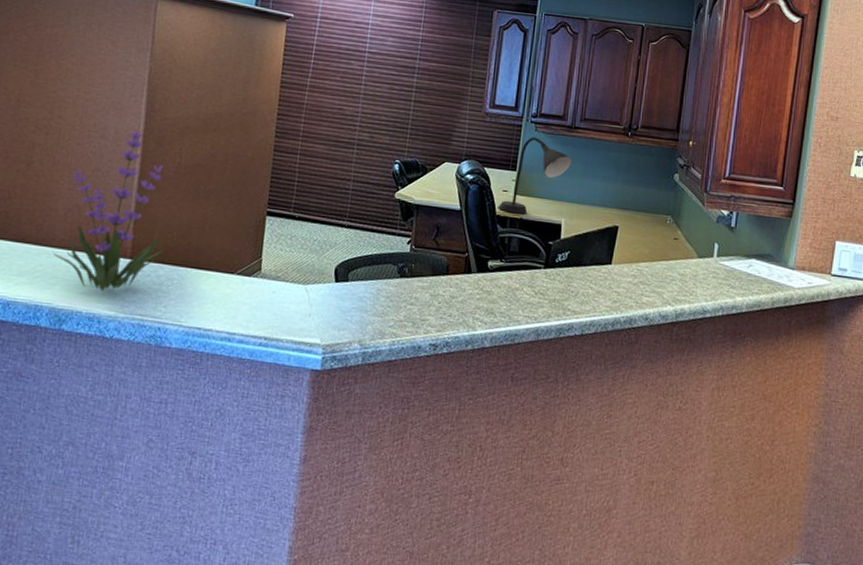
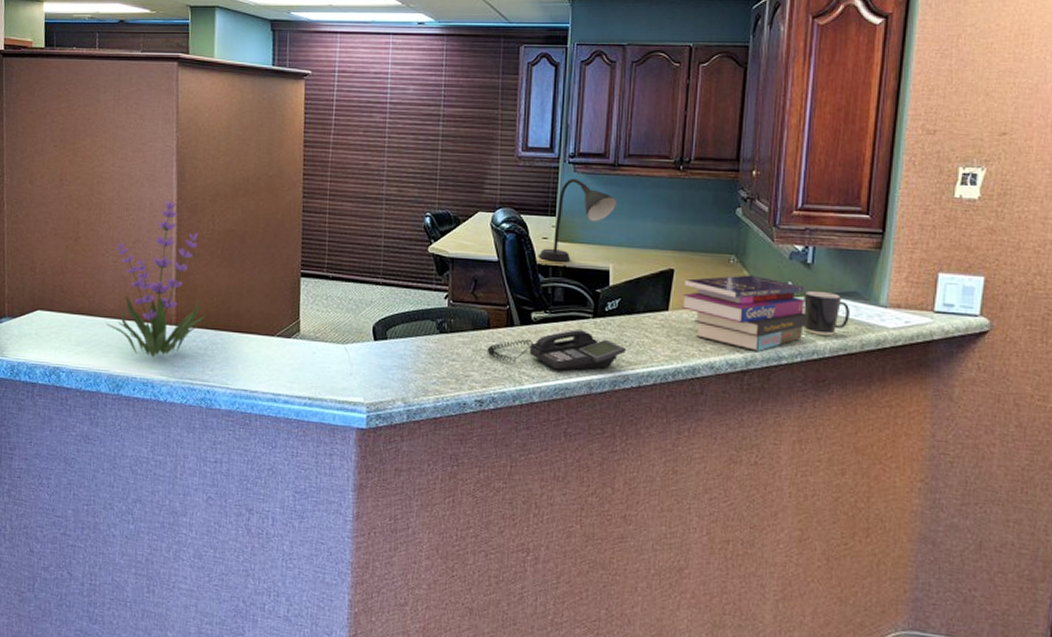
telephone: none [444,279,572,318] -> present [487,329,626,371]
books: none [624,234,729,306] -> present [682,275,807,352]
mug: none [726,251,765,294] -> present [804,290,851,337]

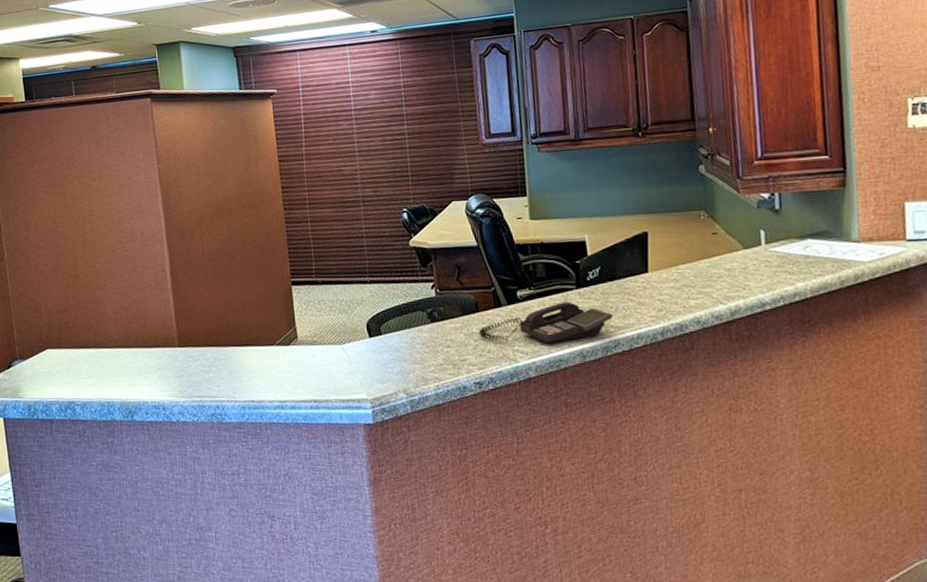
plant: present [105,200,206,358] -> none [112,228,206,381]
desk lamp: present [538,178,618,262] -> none [515,157,584,240]
books: present [682,275,807,352] -> none [659,227,785,302]
mug: present [804,290,851,337] -> none [776,234,826,278]

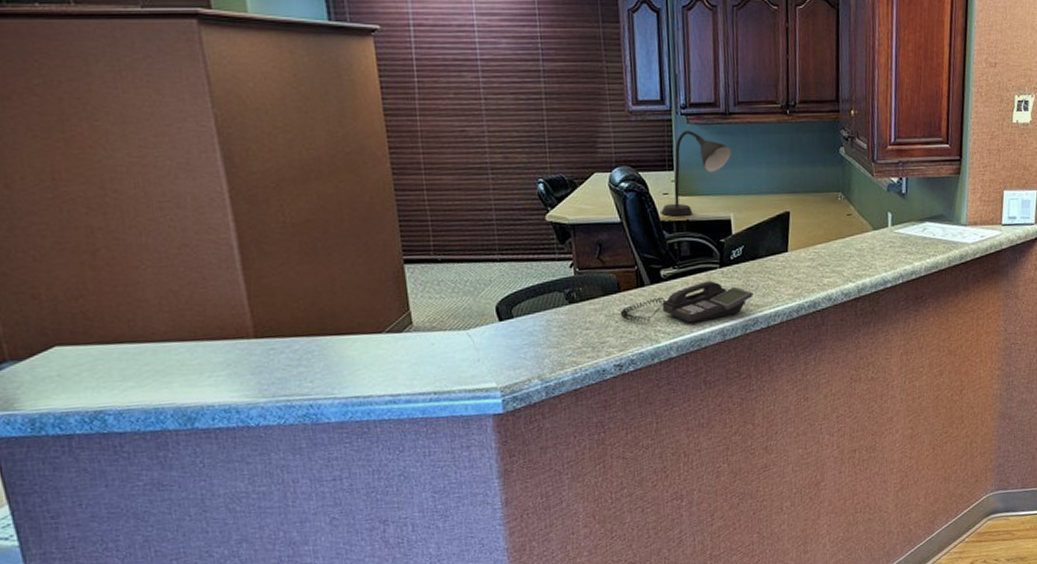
desk lamp: none [515,157,584,240] -> present [661,130,732,217]

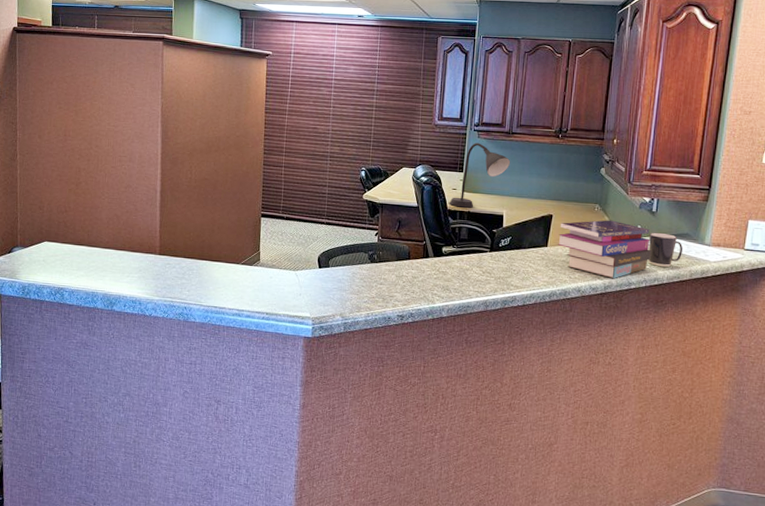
telephone: present [620,281,753,323] -> none [407,261,514,293]
books: none [799,209,905,280] -> present [558,220,651,279]
mug: none [901,217,939,258] -> present [648,232,683,268]

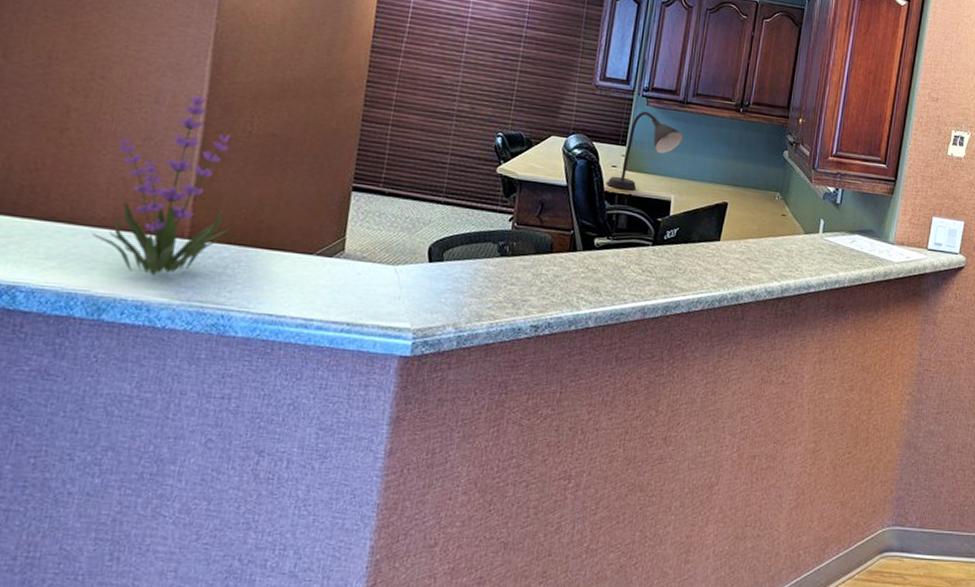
plant: none [101,153,184,281] -> present [91,94,232,276]
books: present [558,220,651,279] -> none [732,211,833,281]
mug: present [648,232,683,268] -> none [830,227,867,269]

